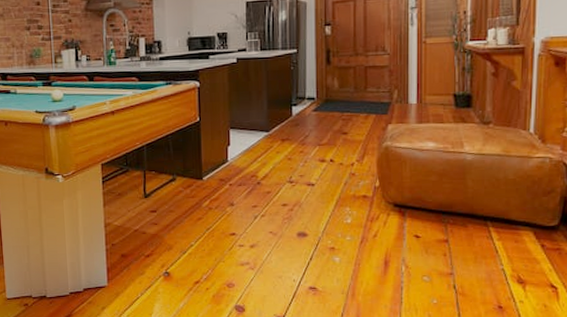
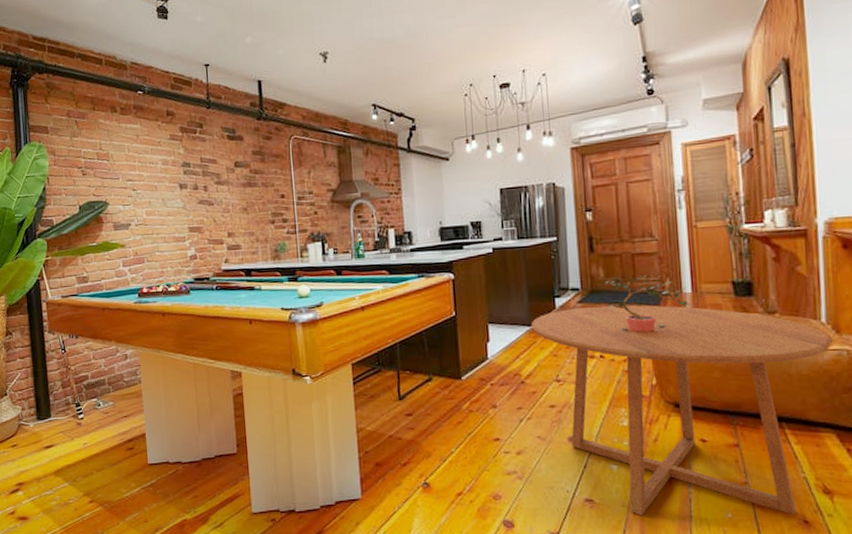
dining table: none [270,114,538,302] -> present [532,305,833,516]
potted plant: none [340,87,414,139] -> present [606,275,690,333]

